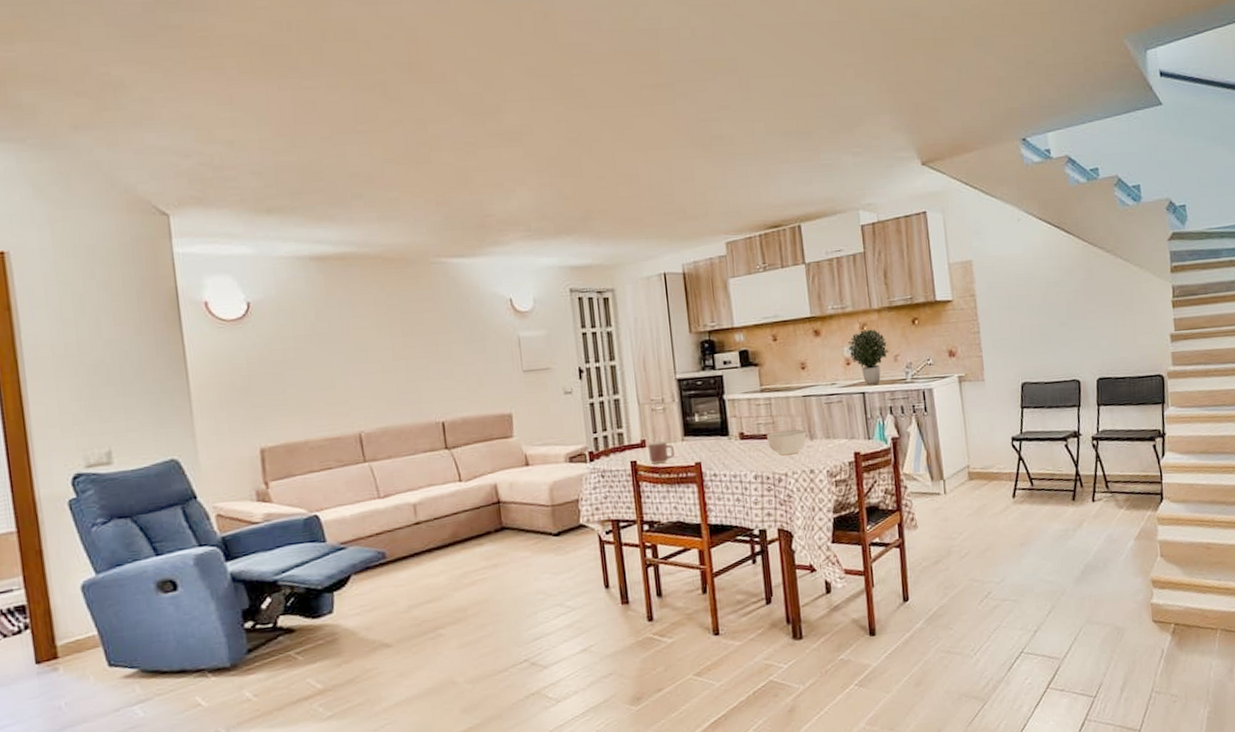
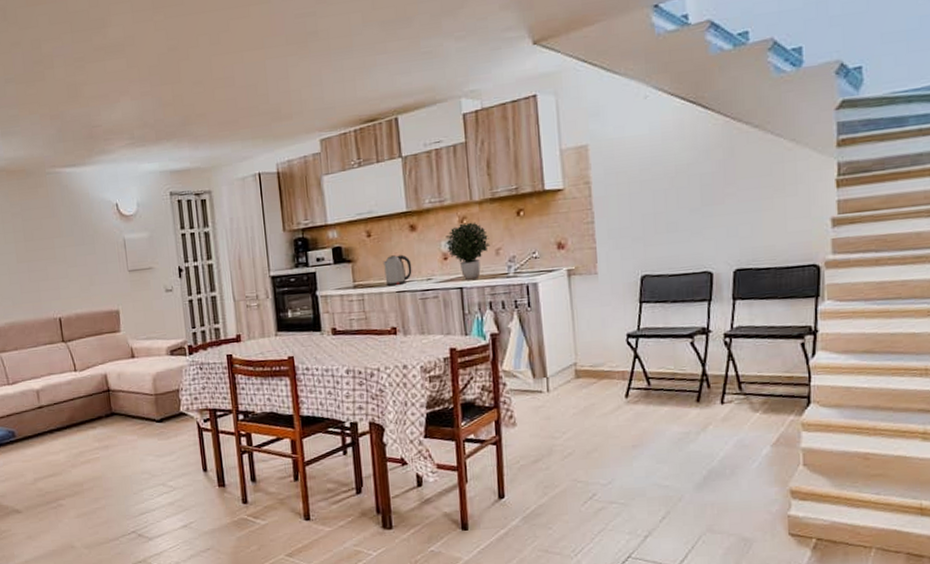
mug: present [647,441,675,464] -> none [242,336,269,358]
bowl: present [766,429,807,456] -> none [358,325,401,351]
kettle: none [788,359,817,391] -> present [382,254,412,287]

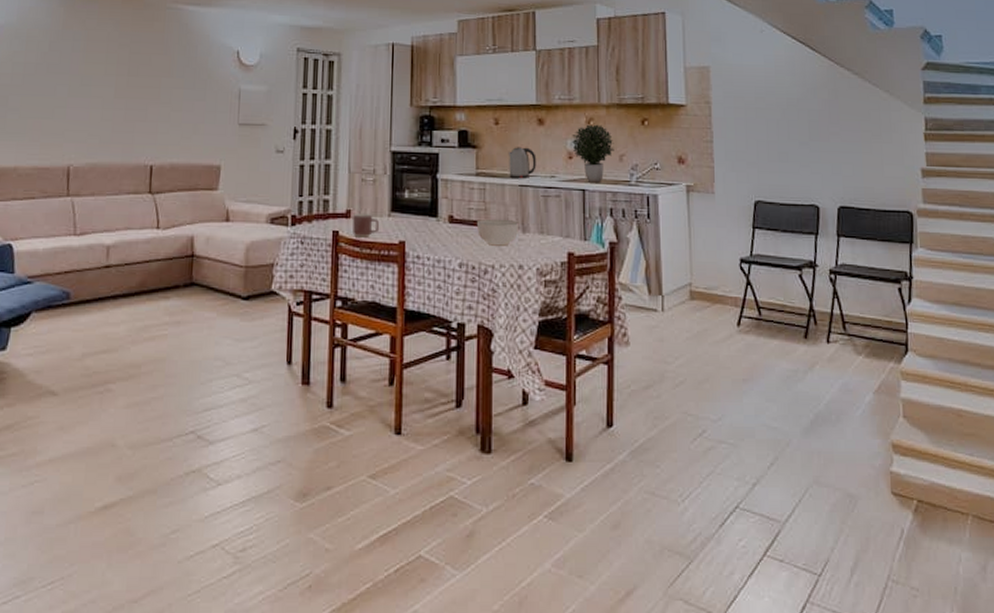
mug: none [242,336,269,358] -> present [352,214,380,237]
bowl: none [358,325,401,351] -> present [476,220,520,246]

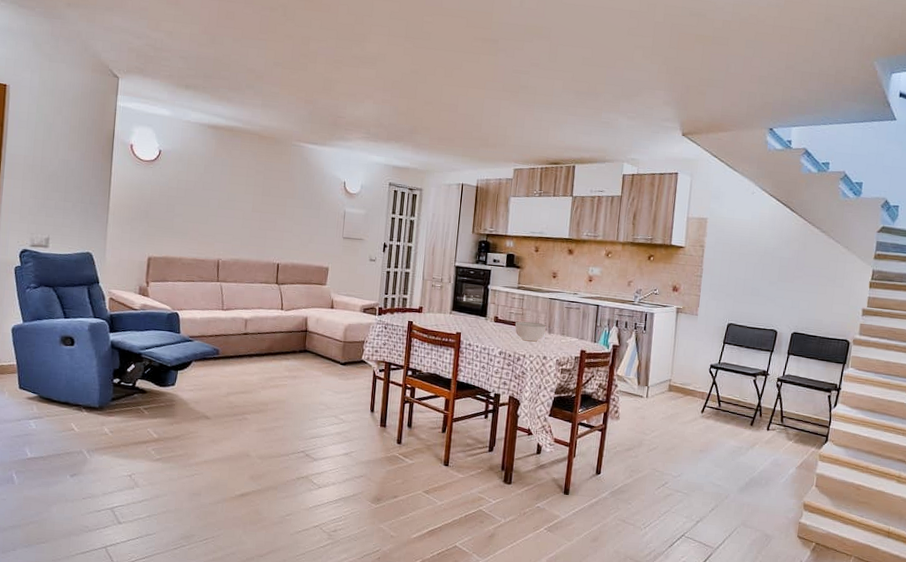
mug: present [352,214,380,237] -> none [423,310,443,328]
kettle: present [508,147,536,179] -> none [542,269,565,294]
potted plant: present [572,124,614,184] -> none [593,256,625,302]

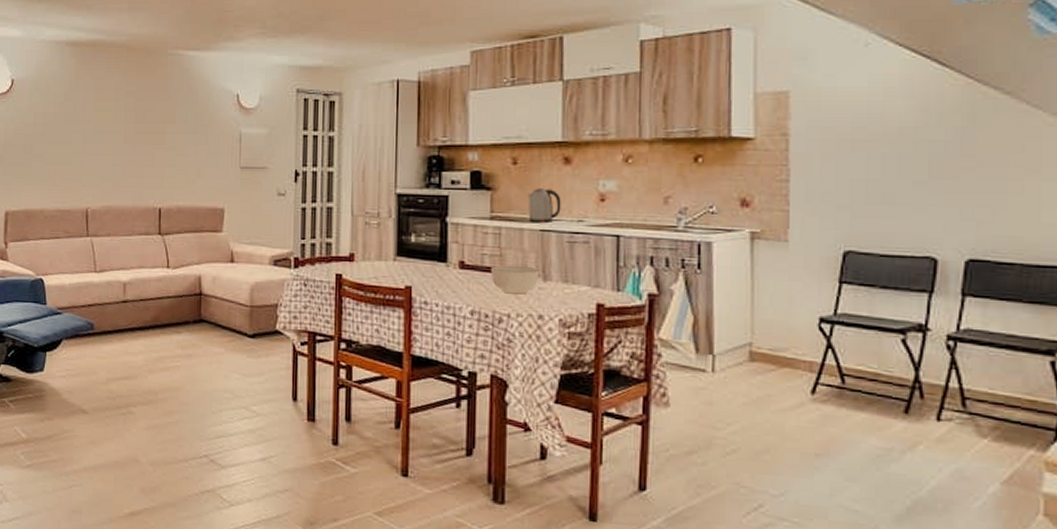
kettle: none [542,269,565,294] -> present [527,188,561,224]

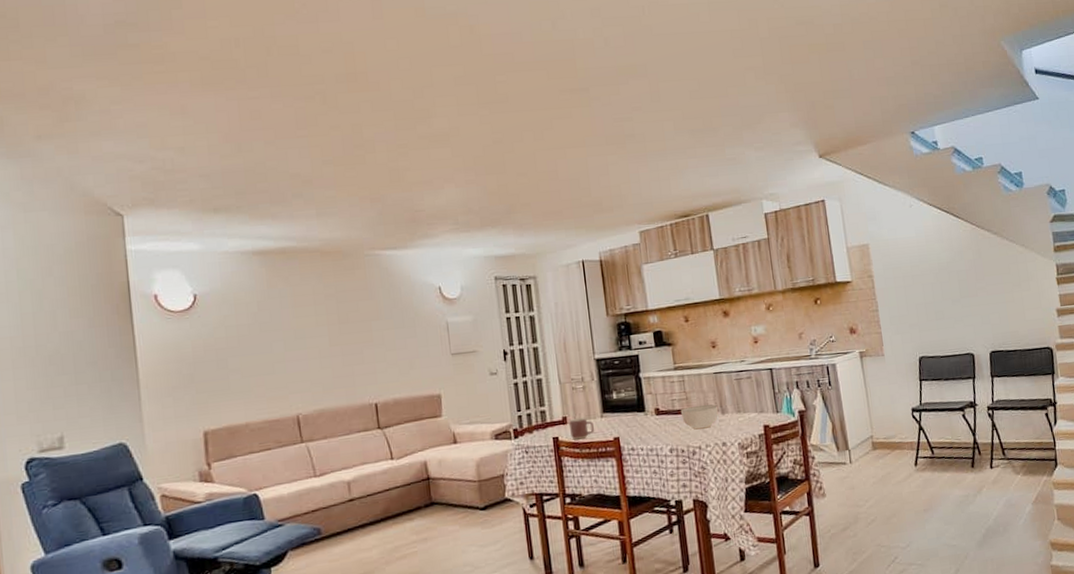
mug: none [355,257,385,281] -> present [568,418,595,440]
kettle: present [527,188,561,224] -> none [700,338,727,368]

